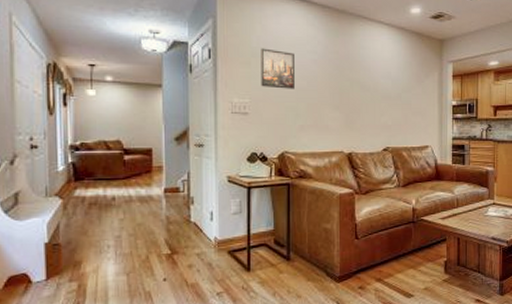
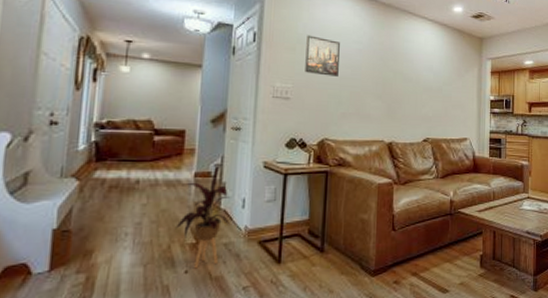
house plant: none [151,180,200,277] -> present [175,164,231,269]

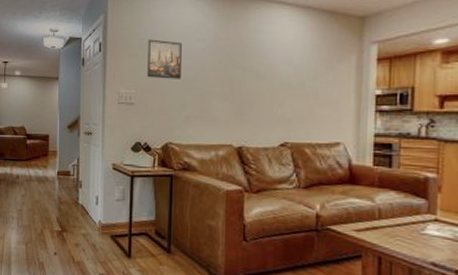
house plant: present [175,164,231,269] -> none [46,165,87,252]

